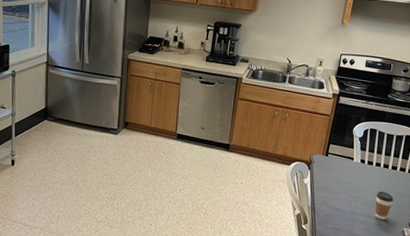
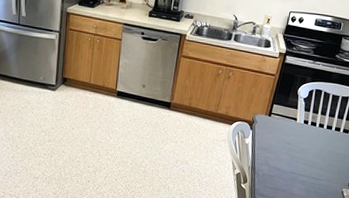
coffee cup: present [375,191,393,220] -> none [315,152,335,181]

